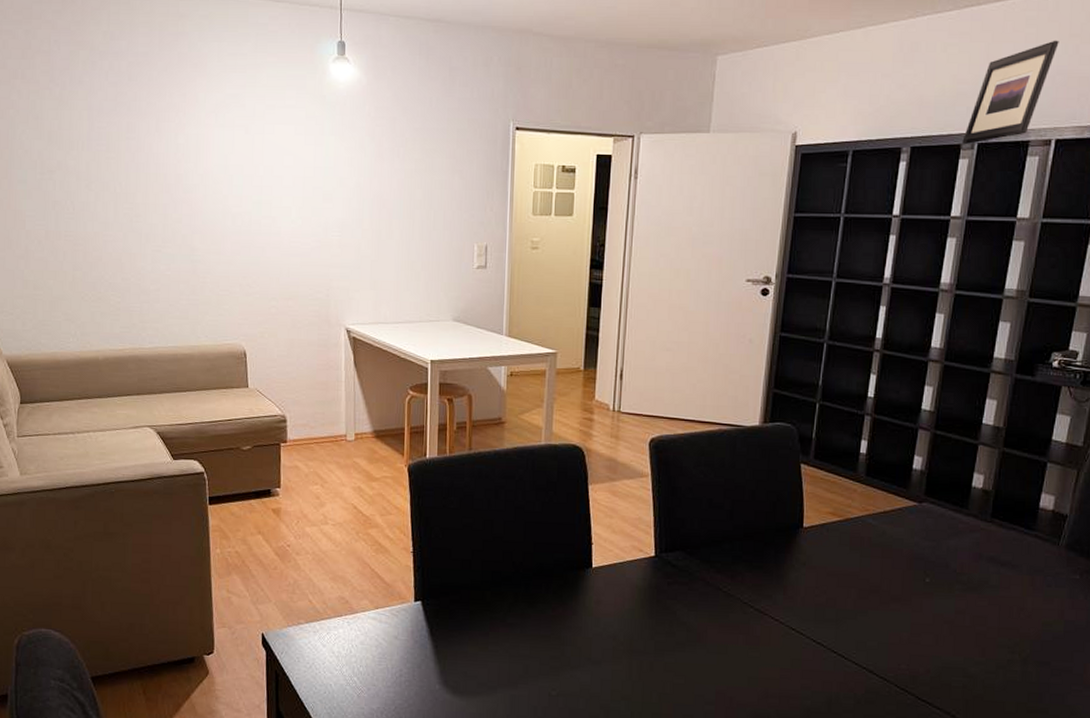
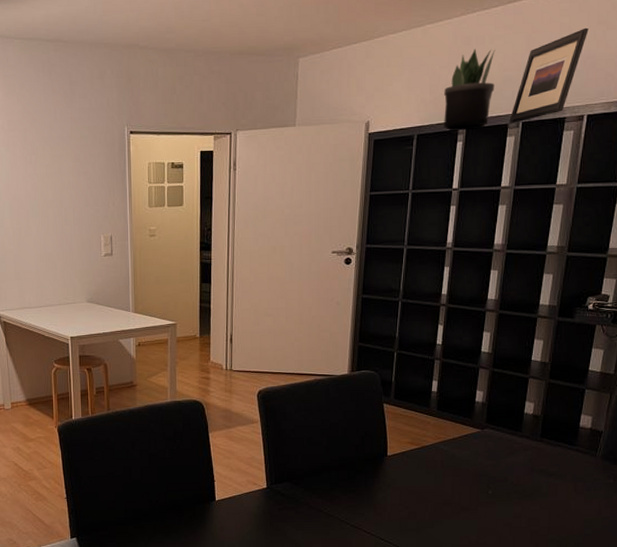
planter: none [885,57,948,149] -> present [444,49,495,131]

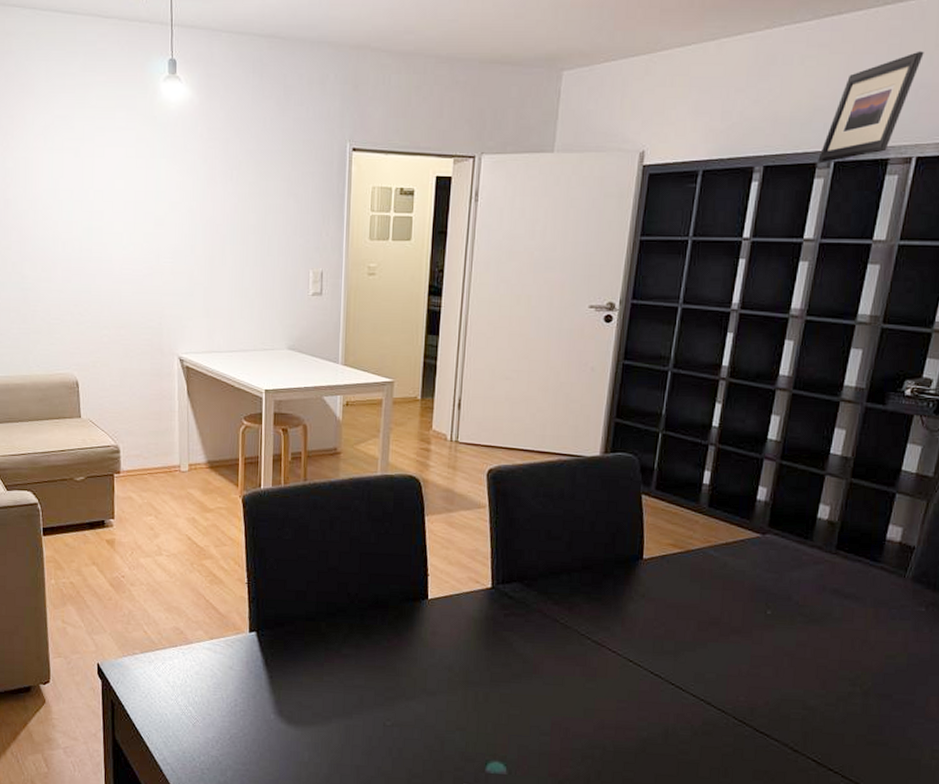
planter: present [444,49,495,131] -> none [736,70,806,169]

